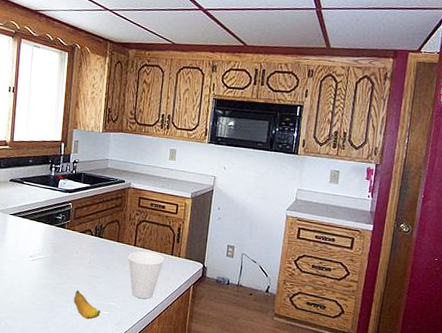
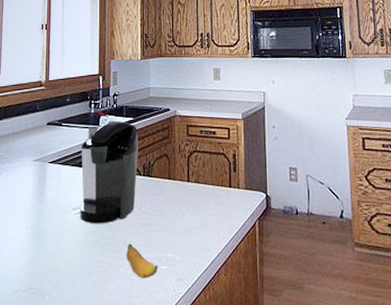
coffee maker: none [35,184,94,272] -> present [80,120,138,224]
cup: present [128,251,165,299] -> none [182,187,223,245]

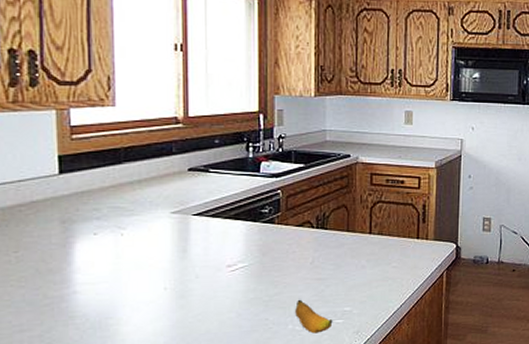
coffee maker: present [80,120,138,224] -> none [236,167,310,281]

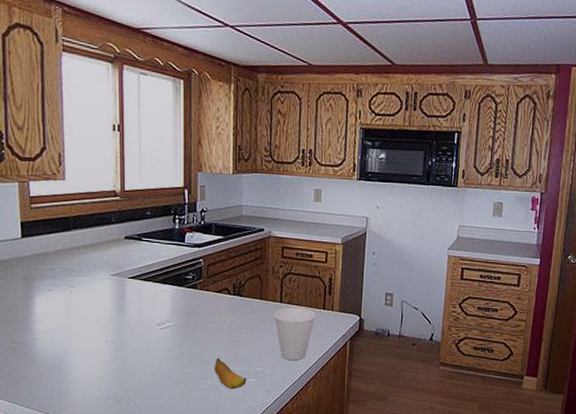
cup: none [363,238,409,297] -> present [274,308,316,361]

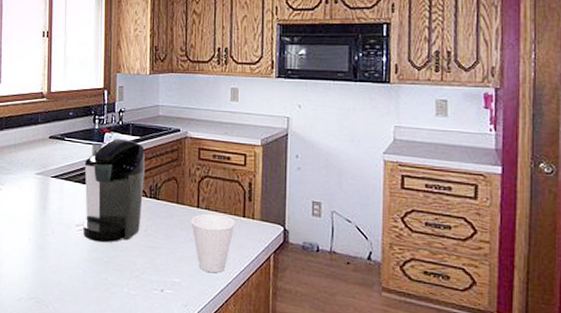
coffee maker: none [164,238,228,340] -> present [83,138,145,243]
banana: present [214,358,247,389] -> none [130,264,163,300]

